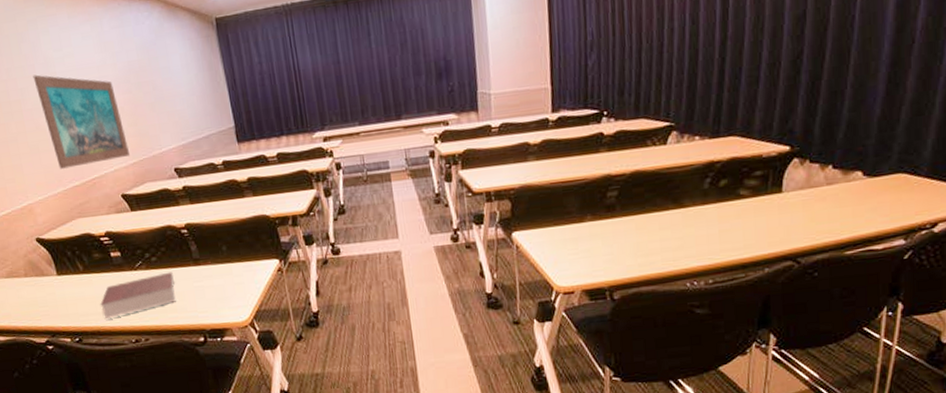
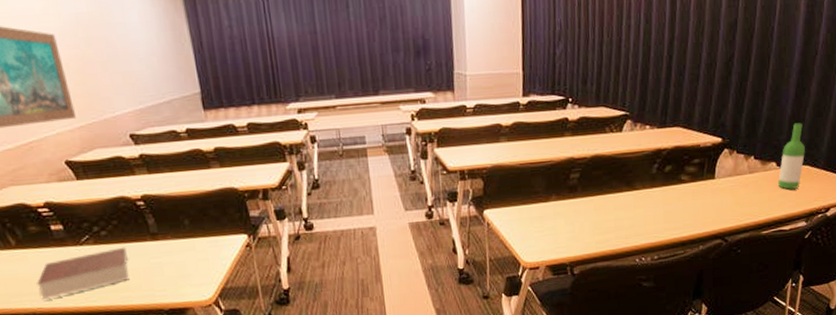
wine bottle: none [865,124,901,203] -> present [778,123,805,190]

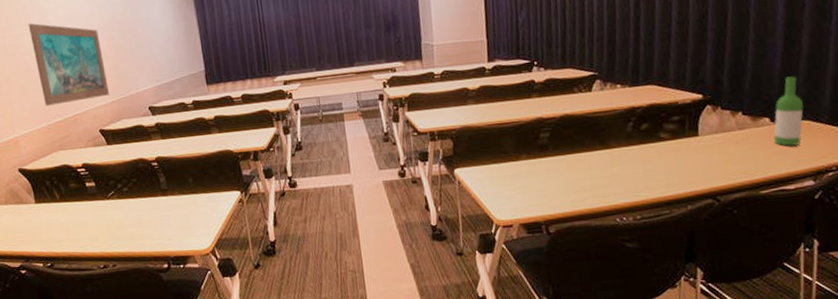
book: present [37,247,130,301] -> none [73,201,144,246]

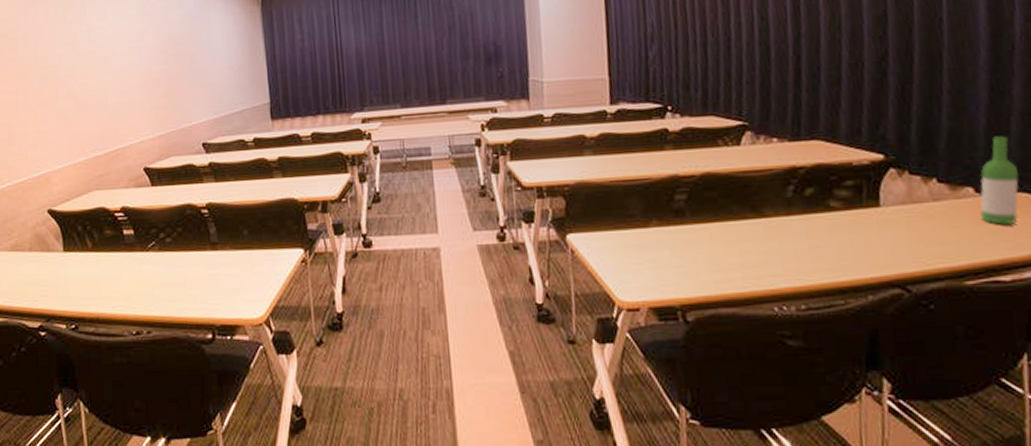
wall art: present [28,23,109,106] -> none [73,42,158,138]

